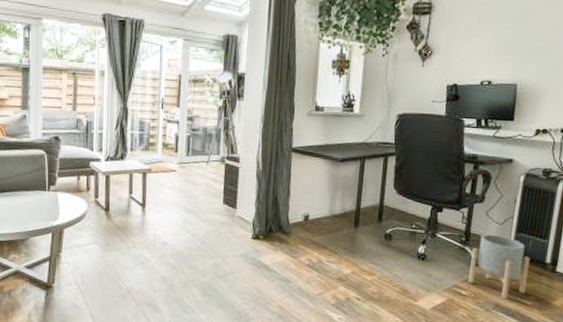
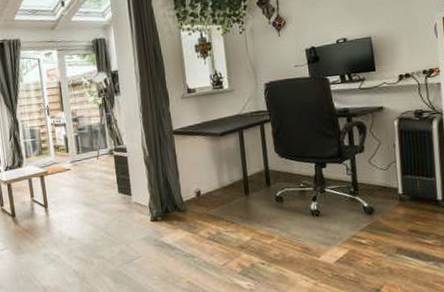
planter: present [468,234,530,300] -> none [363,180,424,242]

